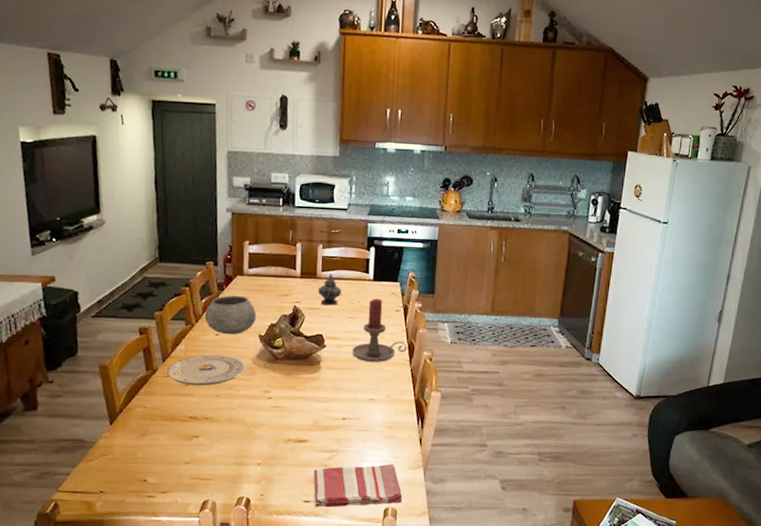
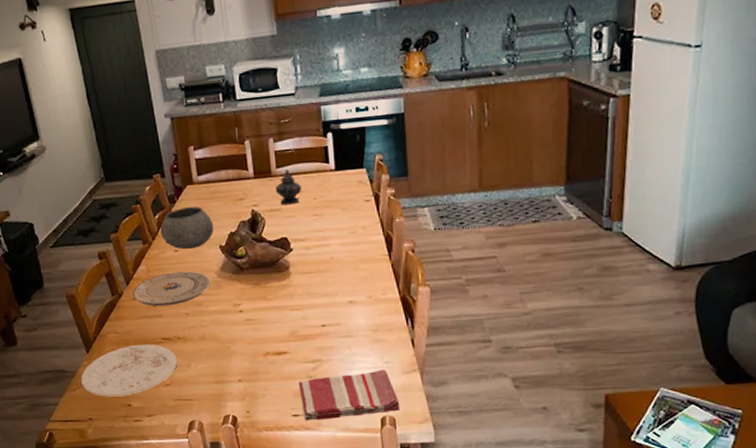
plate: none [99,420,201,471] -> present [81,344,178,397]
candle holder: present [352,298,407,363] -> none [322,190,384,262]

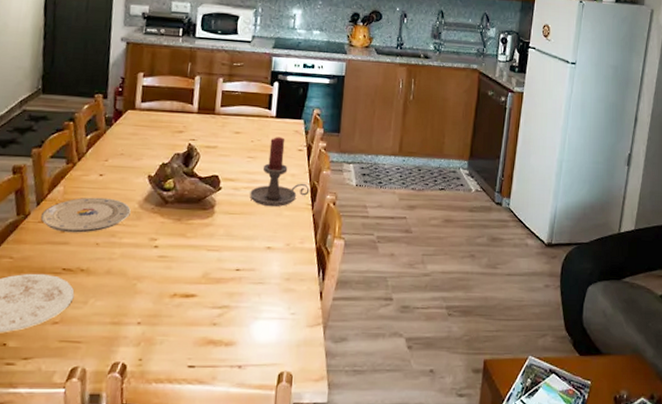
bowl: present [160,206,214,250] -> none [88,131,147,176]
teapot: present [275,169,302,205] -> none [215,110,241,144]
dish towel: present [298,369,400,421] -> none [199,321,300,373]
candle holder: none [322,190,384,262] -> present [250,137,310,207]

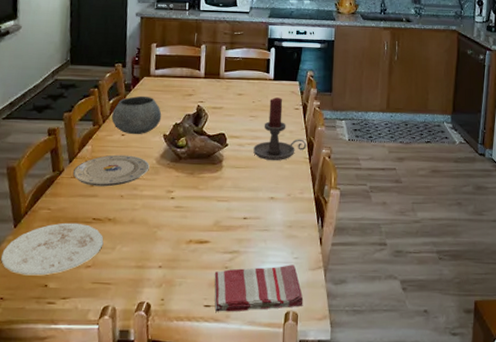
bowl: none [88,131,147,176] -> present [112,95,162,135]
dish towel: none [199,321,300,373] -> present [214,265,304,312]

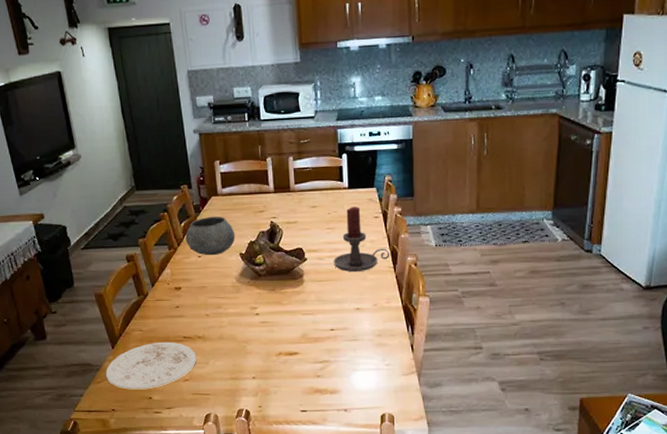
plate: present [72,154,150,187] -> none [157,276,230,307]
dish towel: present [214,265,304,312] -> none [307,371,399,416]

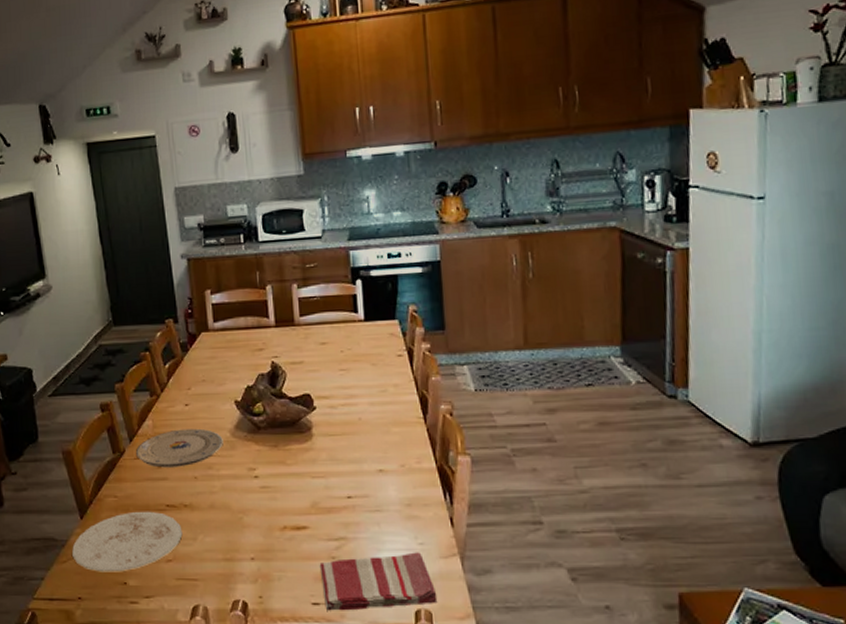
plate: none [157,276,230,307] -> present [135,428,223,468]
bowl: present [185,216,236,256] -> none [170,355,230,404]
dish towel: none [307,371,399,416] -> present [319,552,438,611]
candle holder: present [334,207,390,273] -> none [349,343,419,424]

